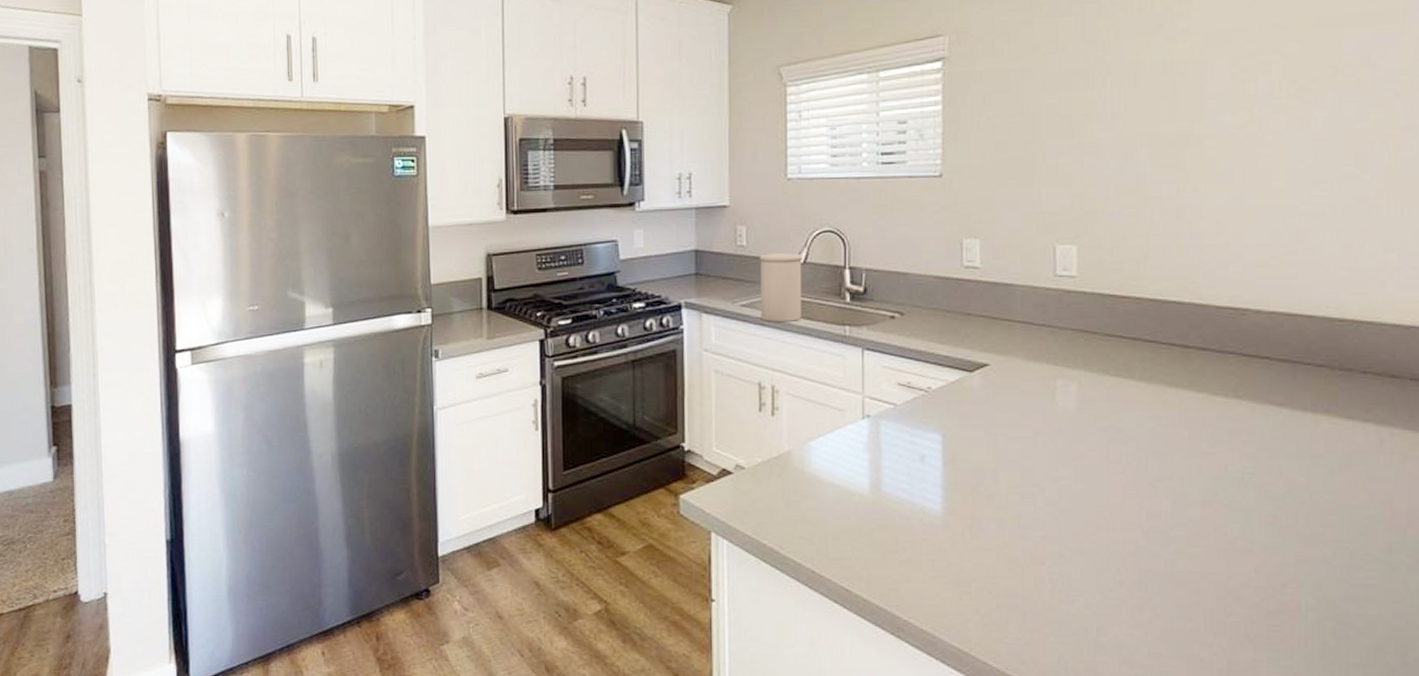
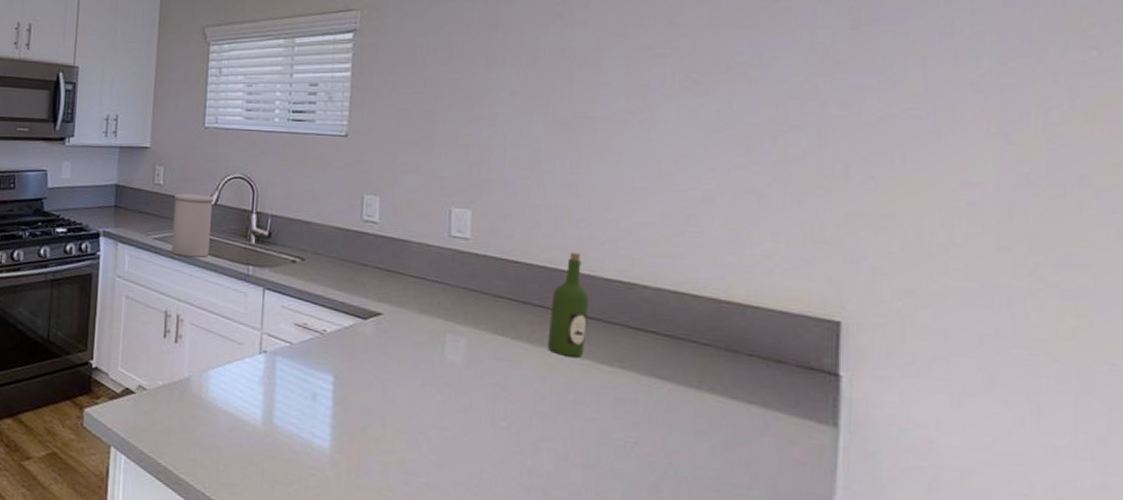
wine bottle: none [1160,282,1202,391] -> present [547,252,590,357]

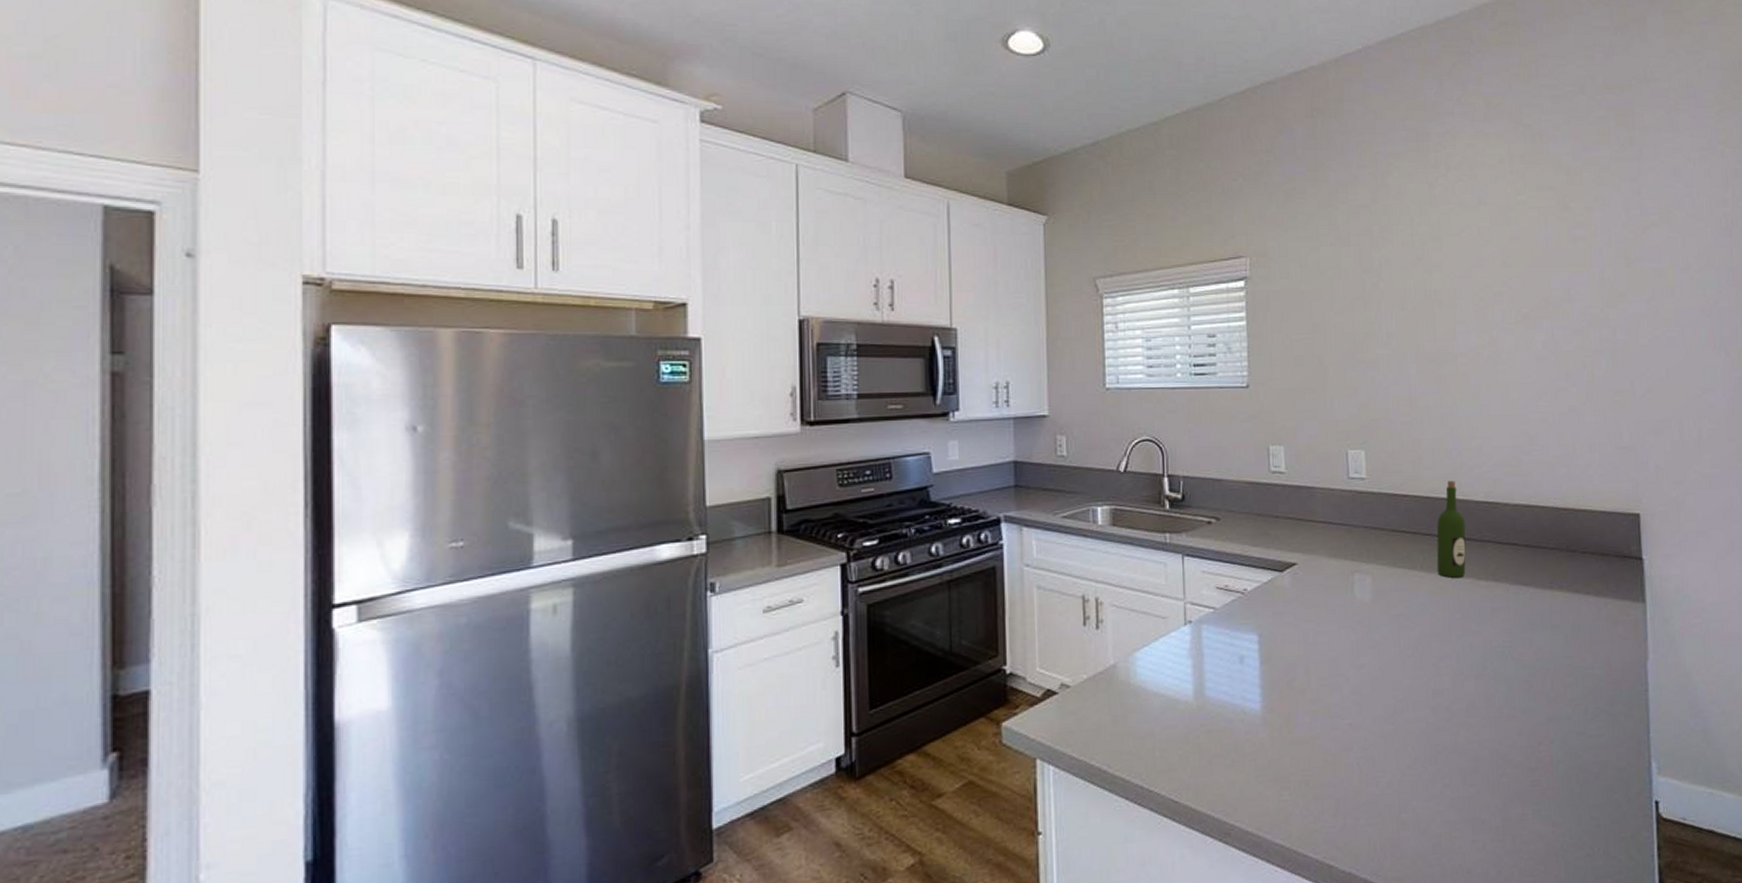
canister: present [171,193,213,259] -> none [1079,462,1123,534]

